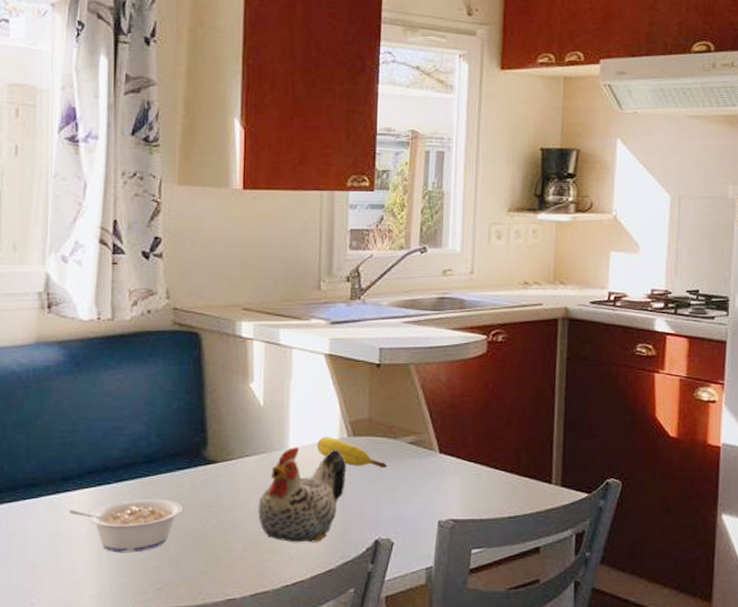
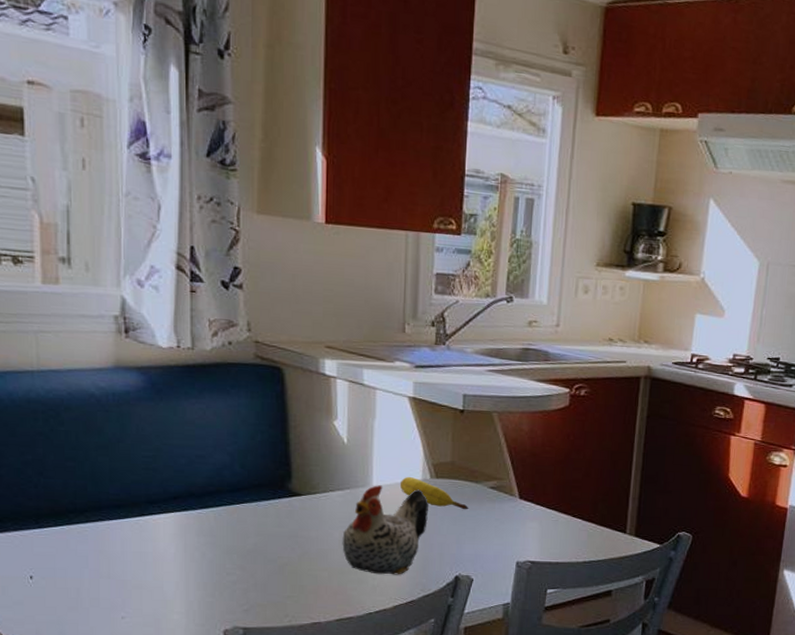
legume: present [68,499,182,553] -> none [154,526,268,575]

